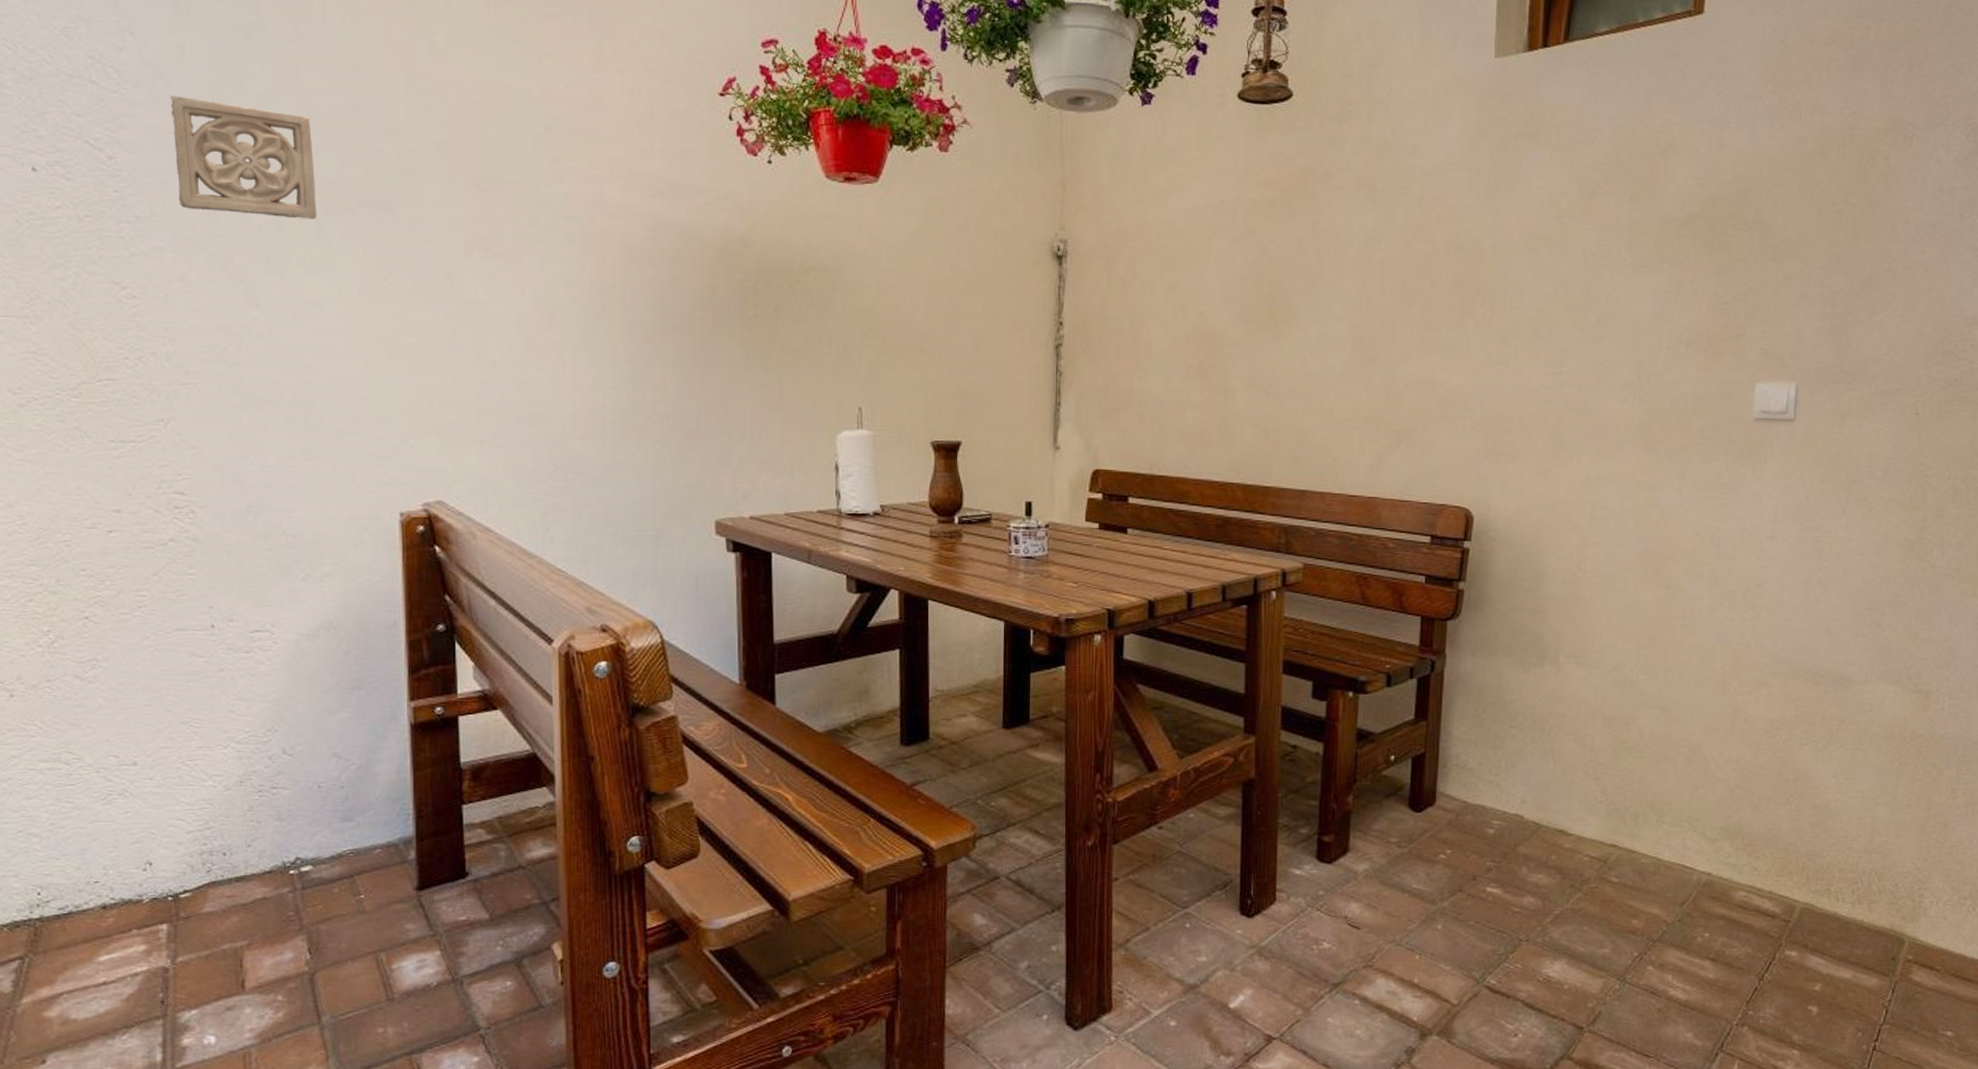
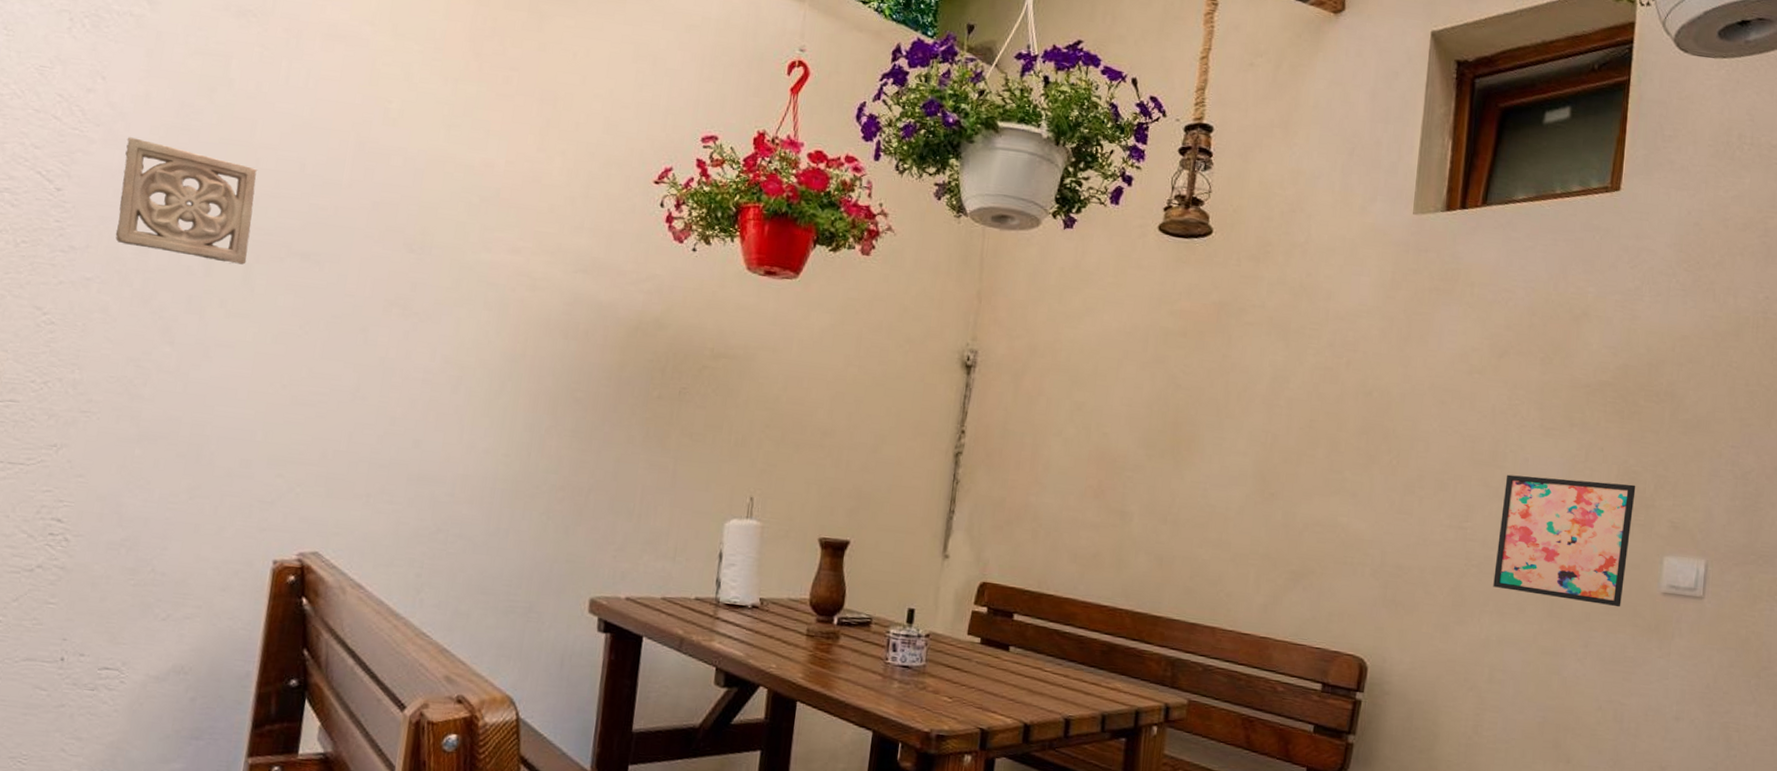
wall art: none [1591,315,1727,437] -> present [1493,474,1636,608]

